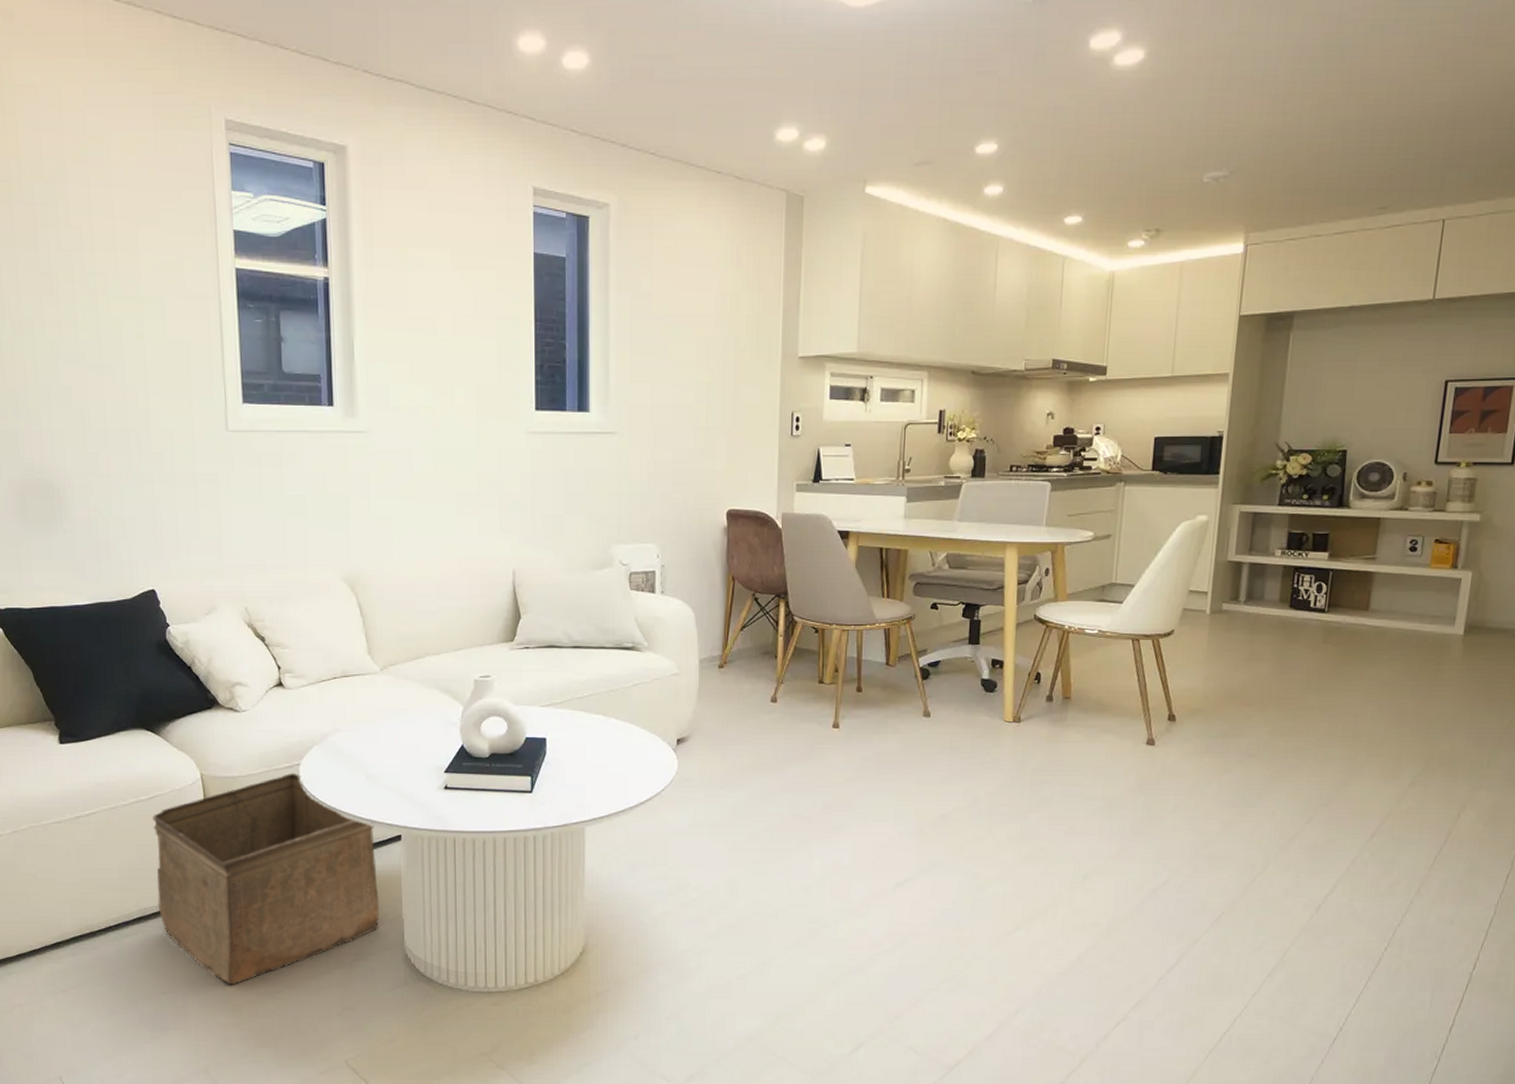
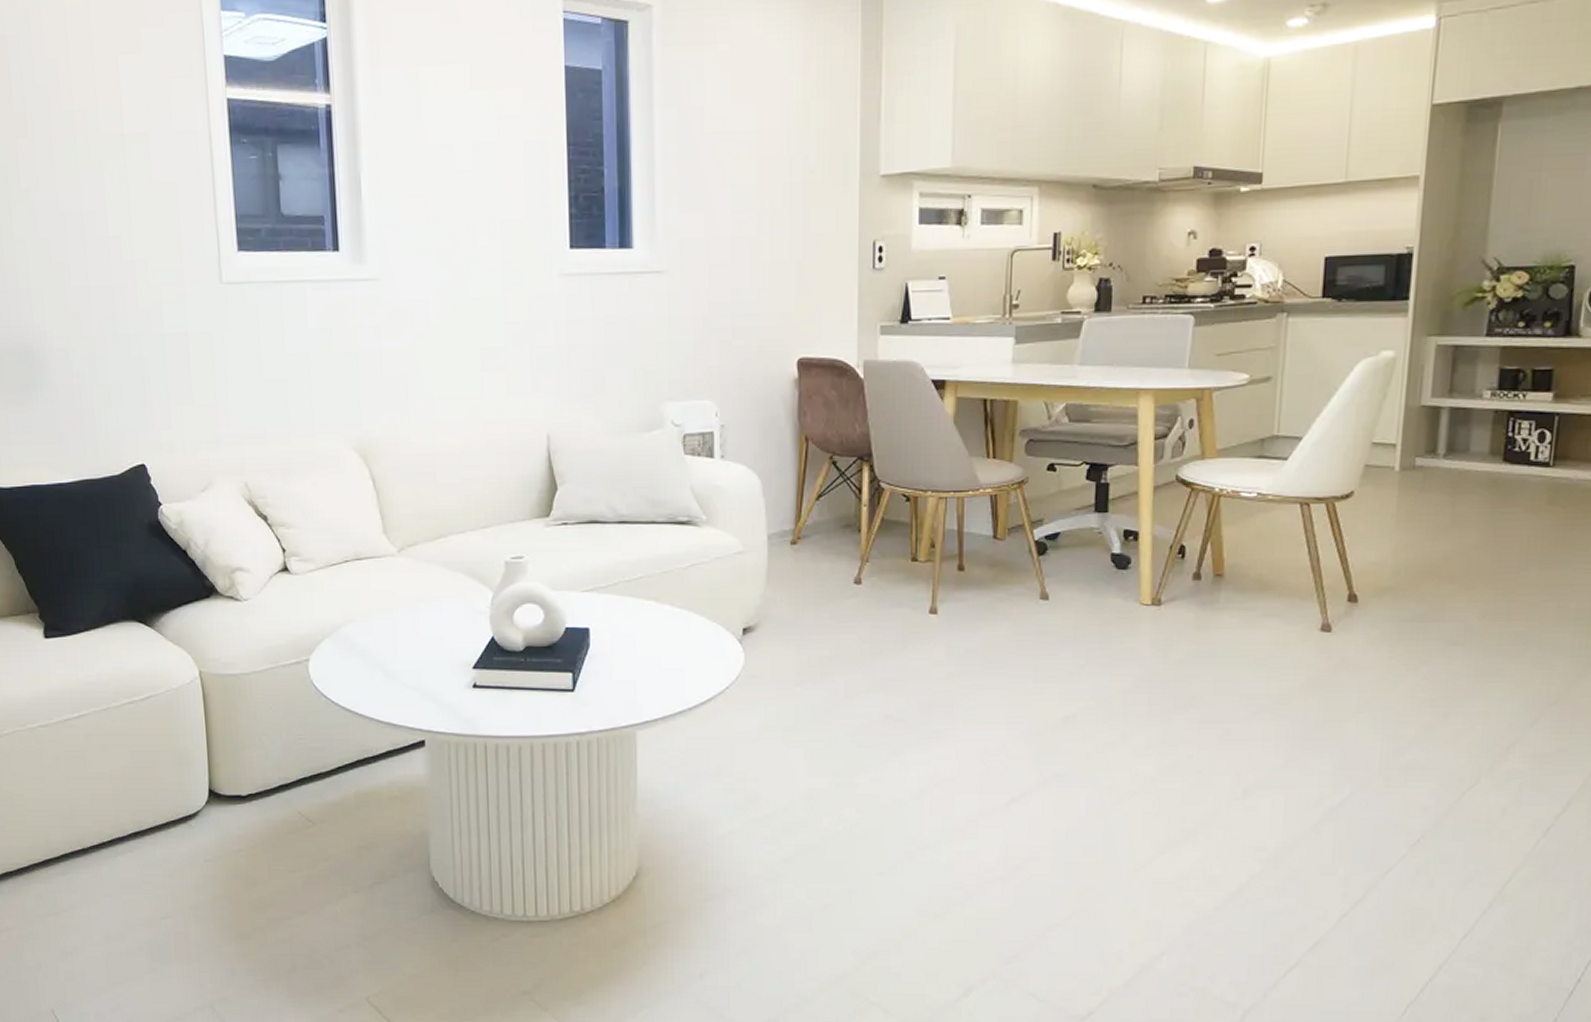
storage bin: present [152,772,380,985] -> none [147,669,402,910]

